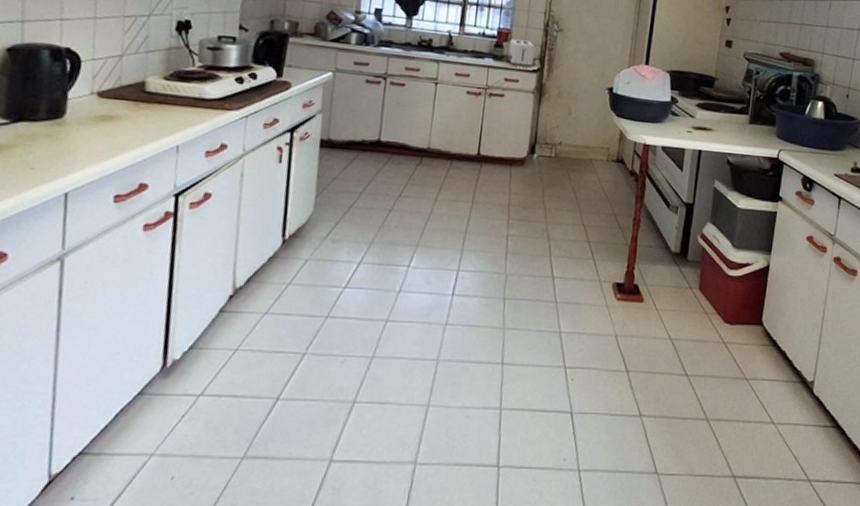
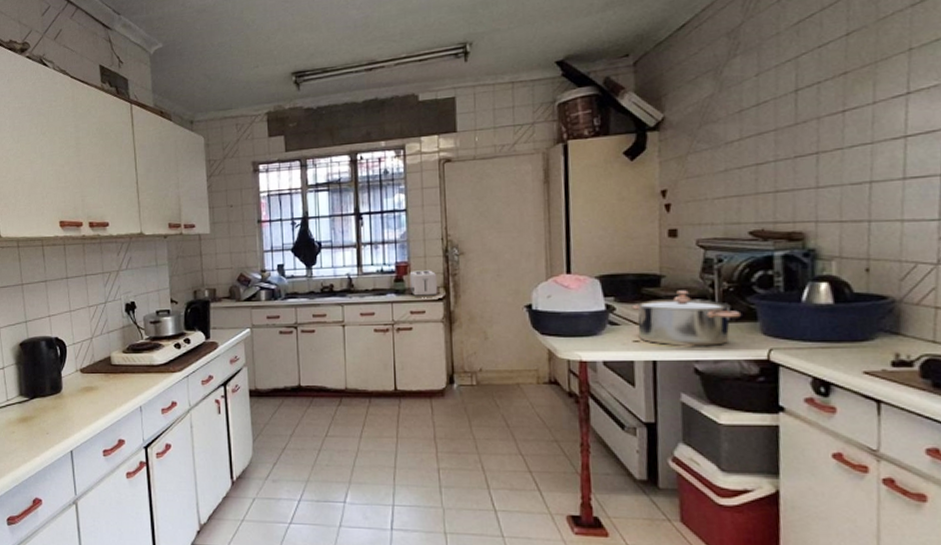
cooking pot: none [690,92,766,143] -> present [631,290,742,346]

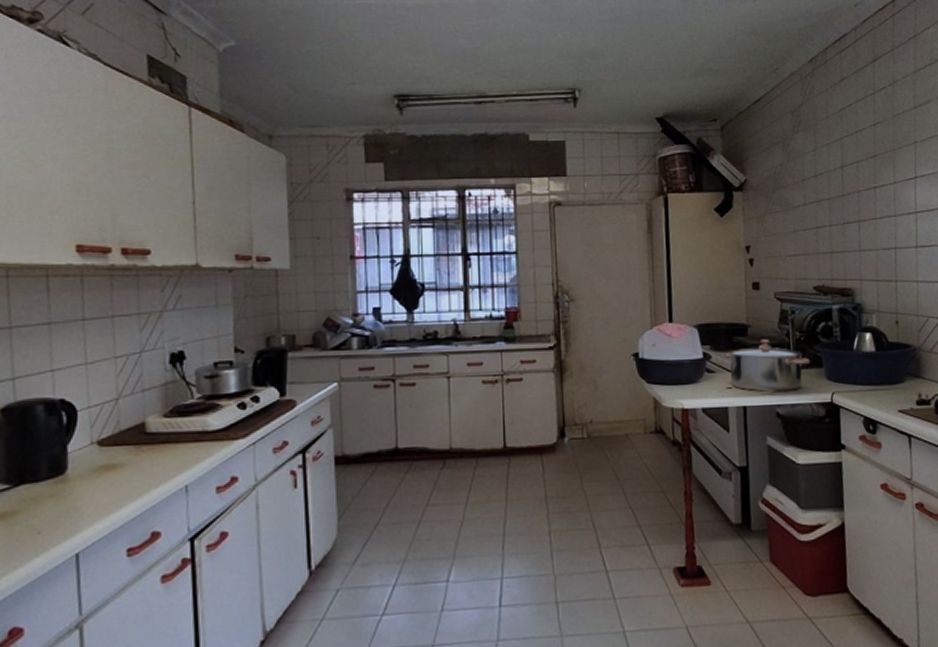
toaster: present [409,270,438,297] -> none [519,317,549,346]

